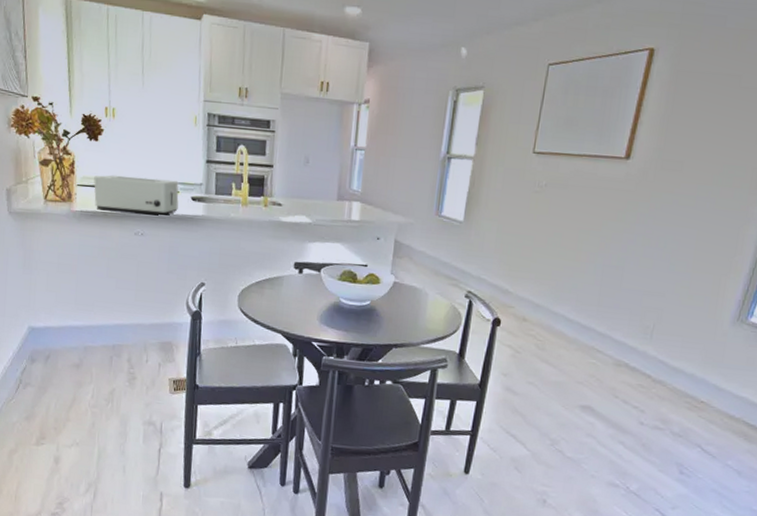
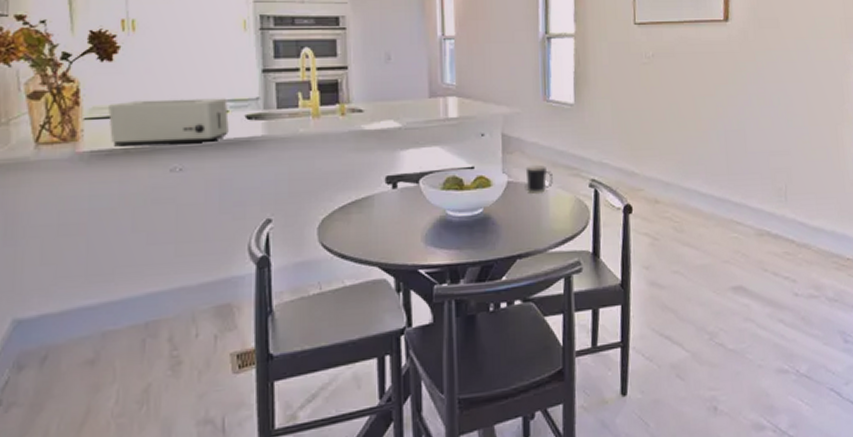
mug: none [410,271,434,296] -> present [525,165,553,194]

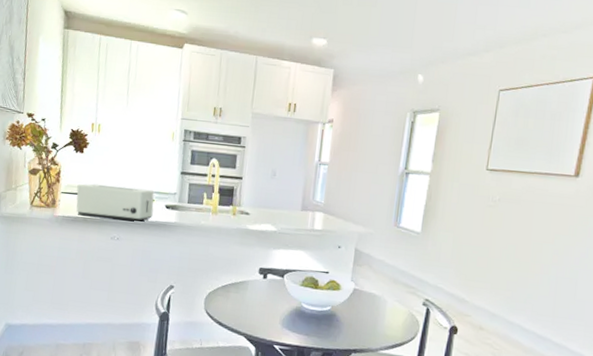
mug: present [525,165,553,194] -> none [369,279,393,303]

